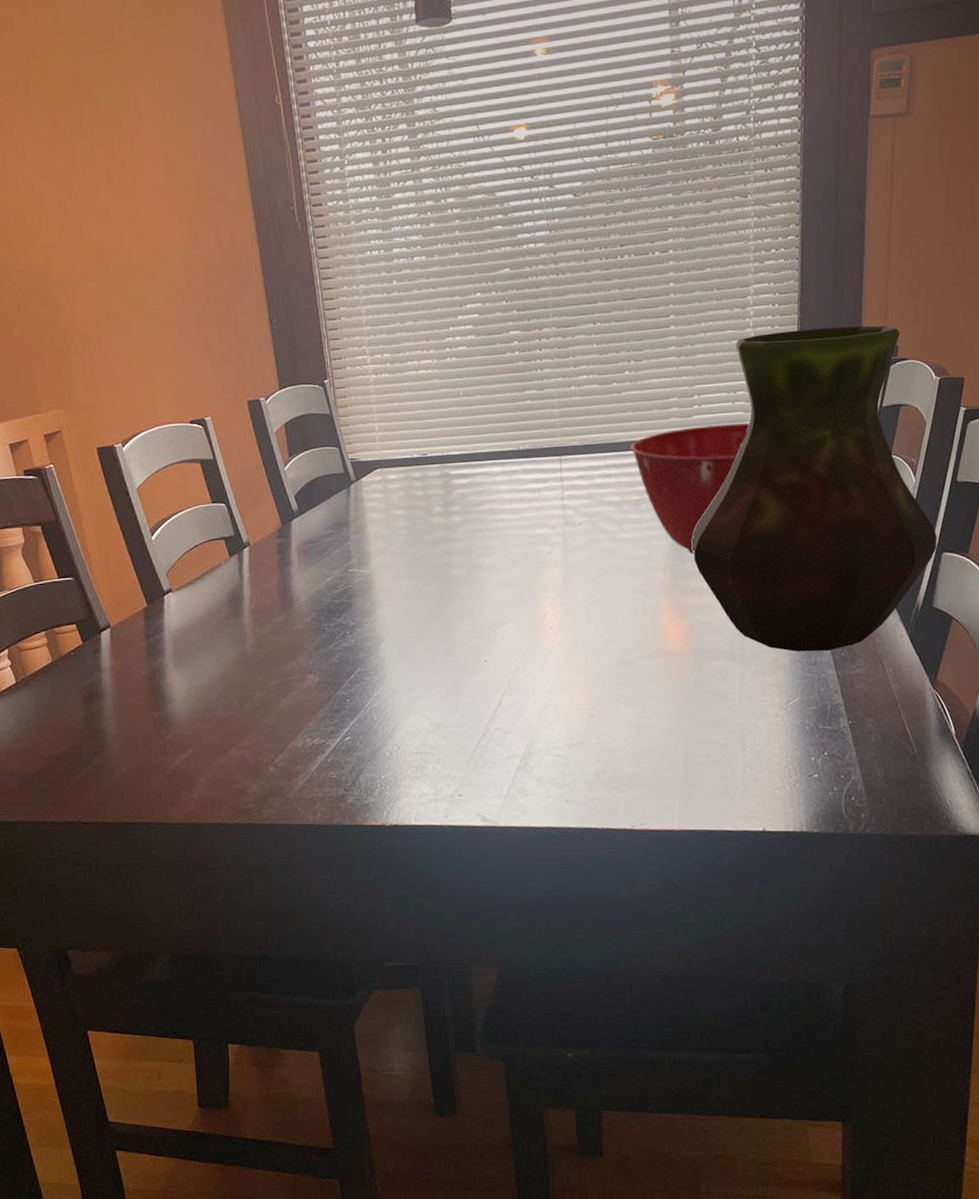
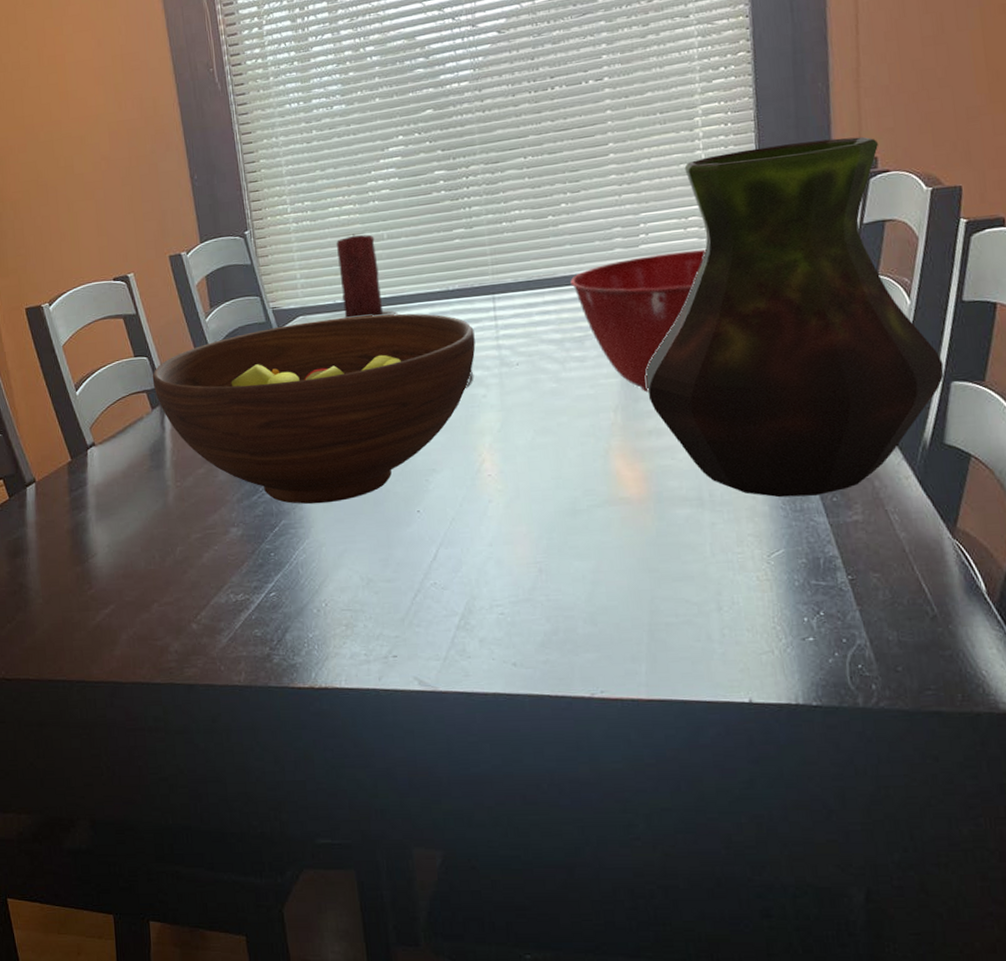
fruit bowl: none [230,470,542,653] -> present [152,313,476,505]
candle holder: none [414,389,540,546] -> present [337,234,474,389]

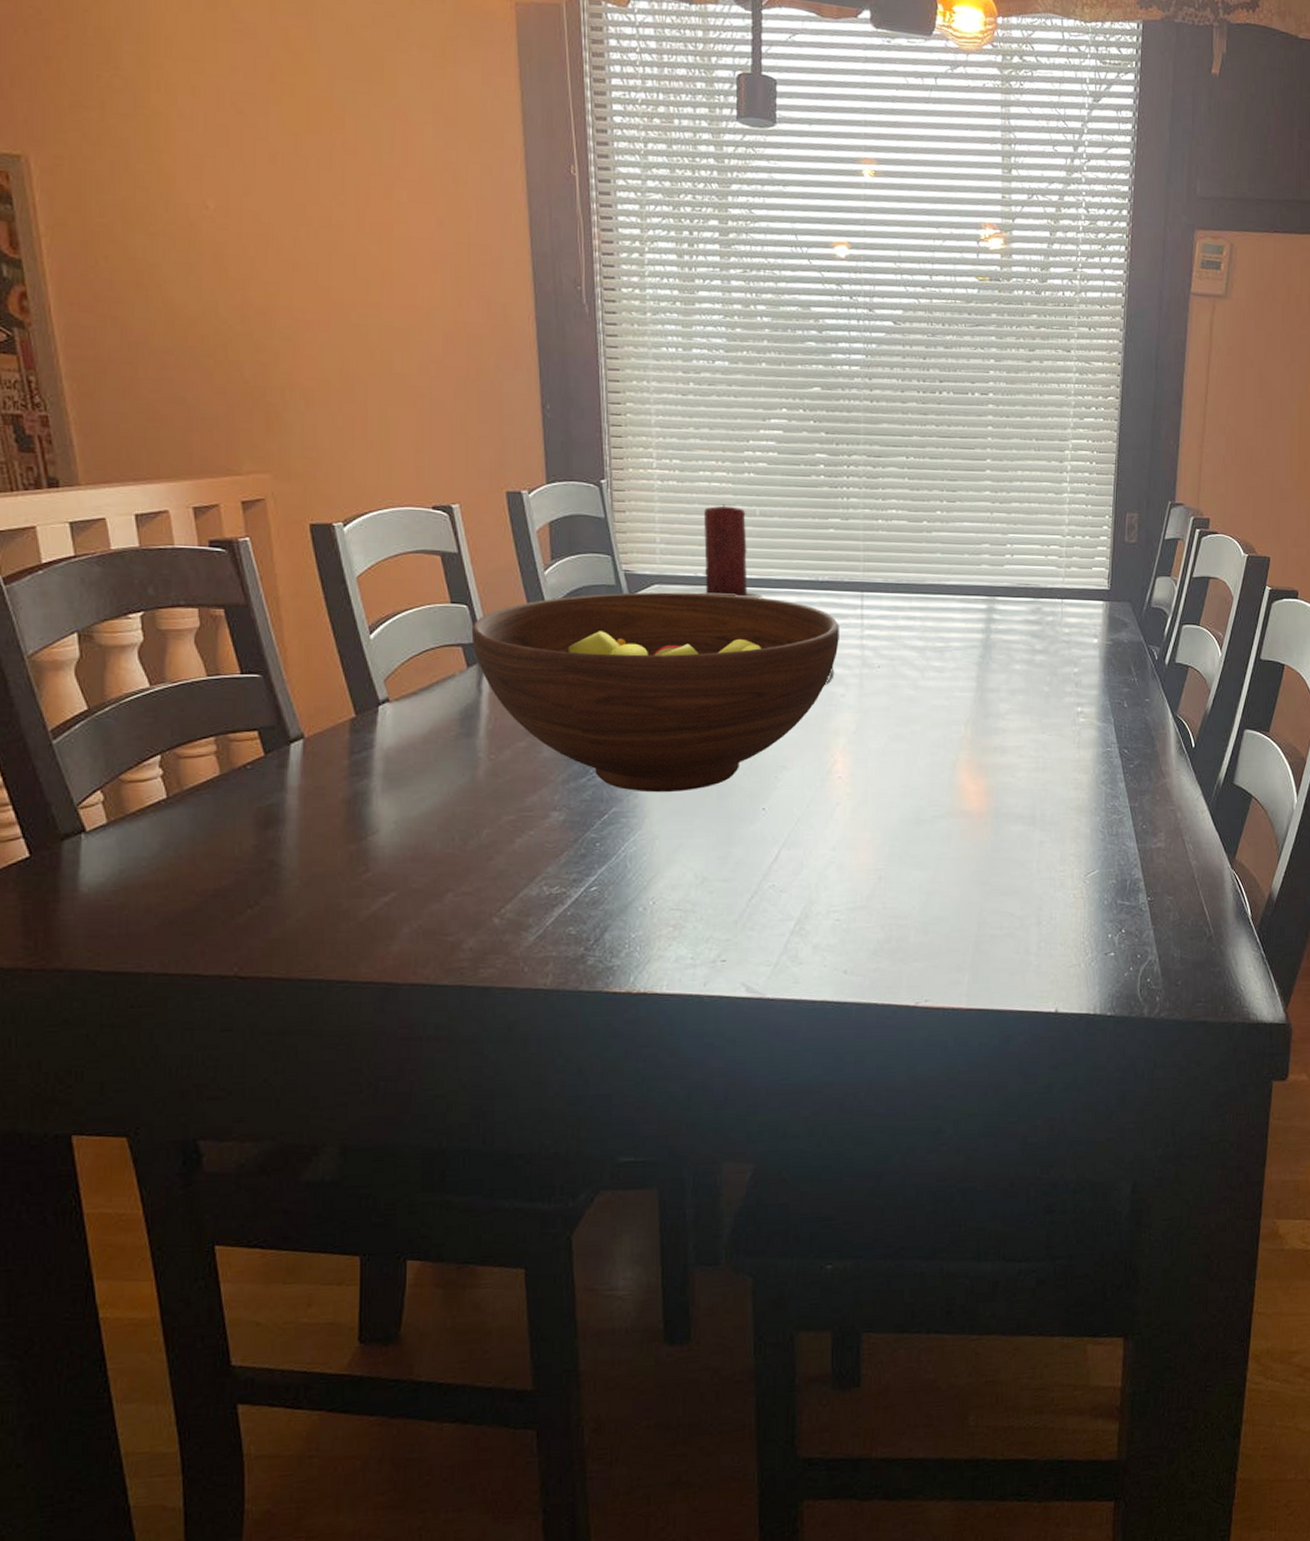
mixing bowl: present [570,250,706,392] -> none [937,576,1062,710]
vase: present [645,136,944,498] -> none [997,490,1240,822]

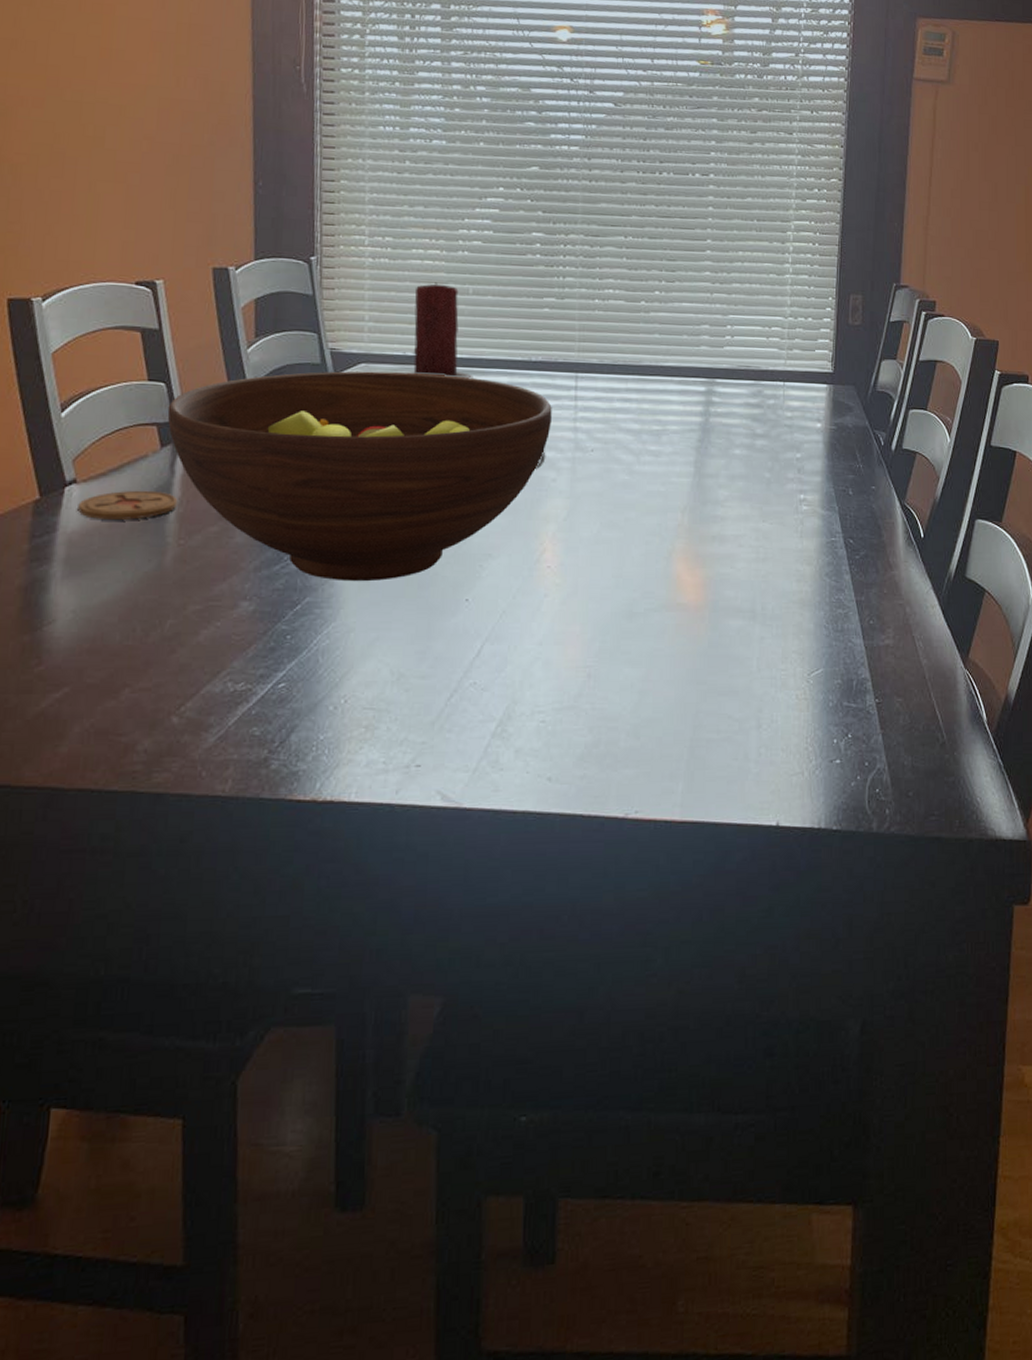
coaster: none [392,708,487,736] -> present [77,490,178,520]

